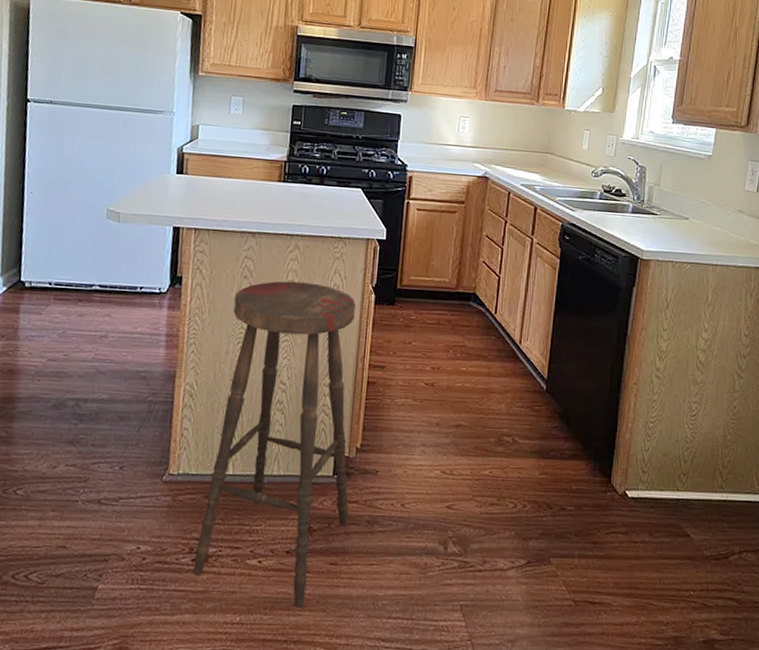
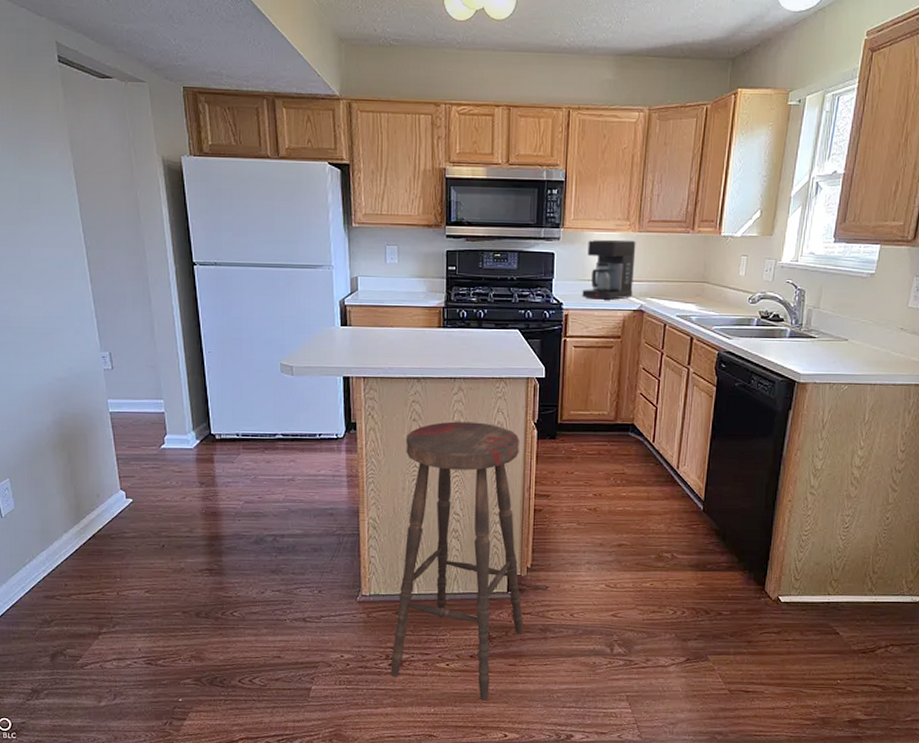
coffee maker: none [427,105,482,165] -> present [582,239,636,300]

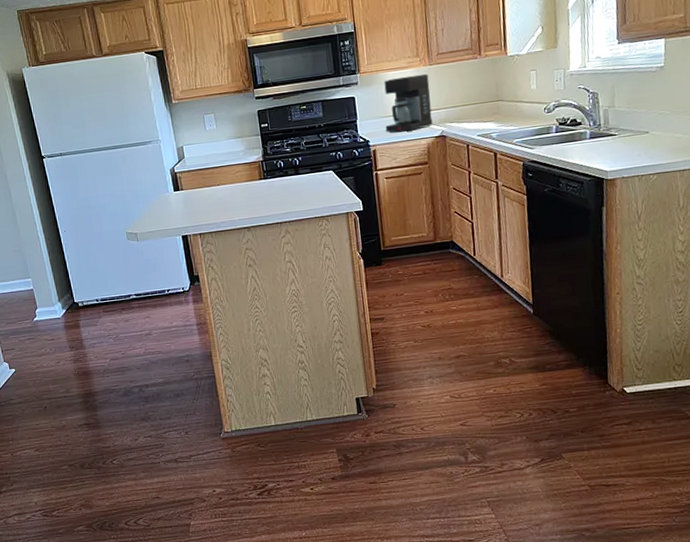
bar stool: present [390,421,523,701] -> none [245,259,378,520]

